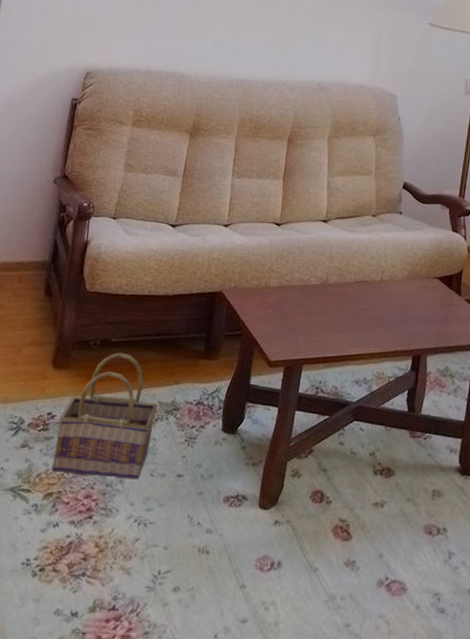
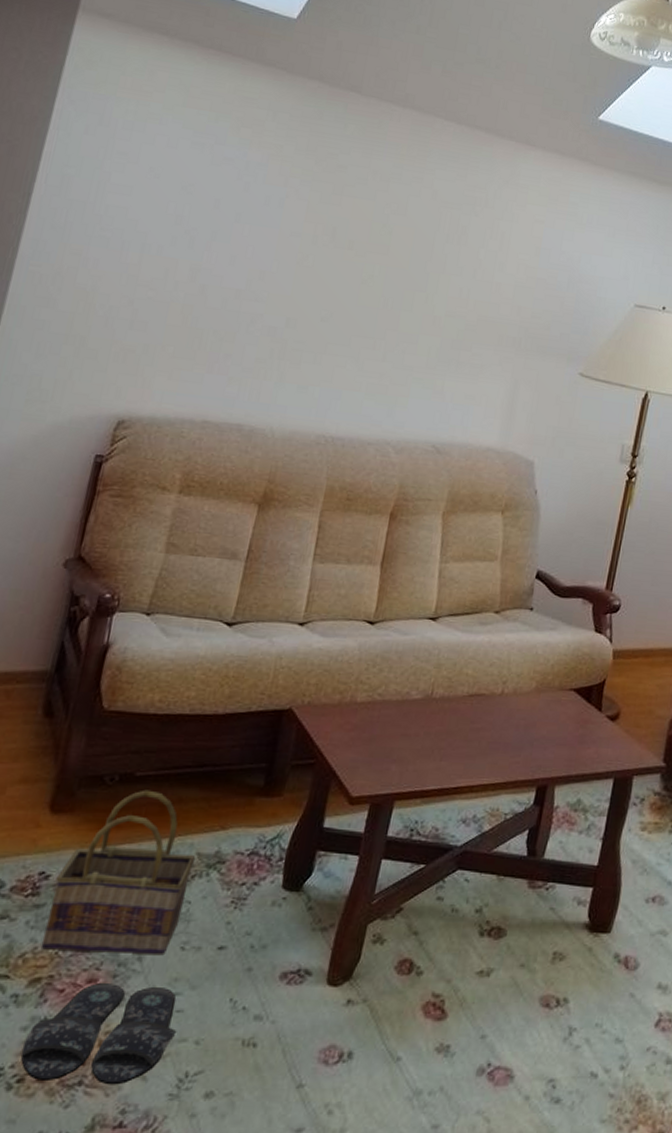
slippers: none [41,499,151,578] -> present [20,983,177,1085]

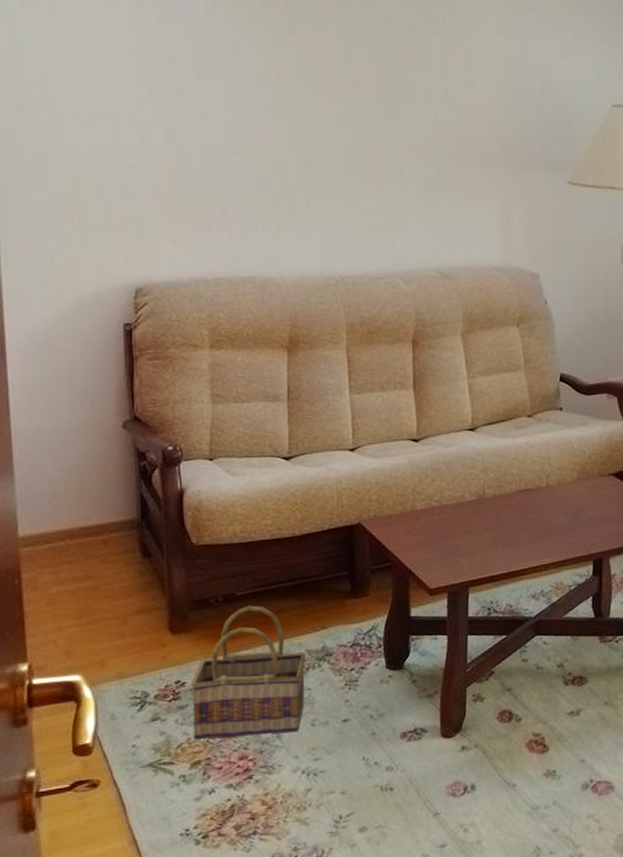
slippers: present [20,983,177,1085] -> none [199,756,324,836]

